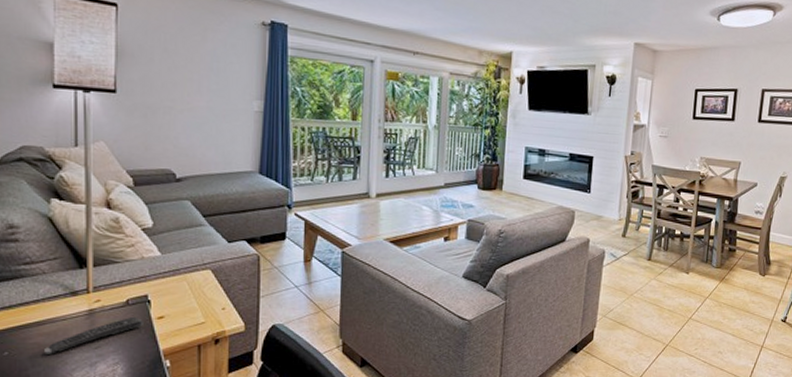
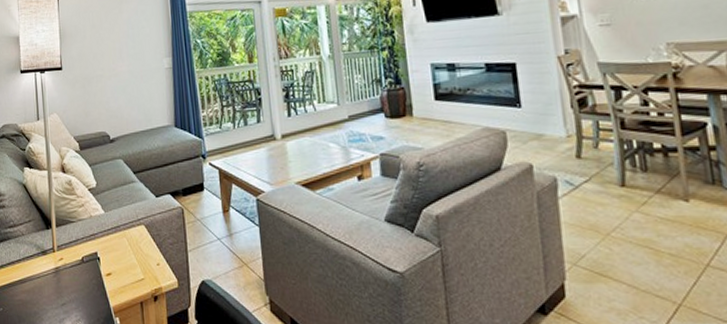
remote control: present [45,316,143,354] -> none [27,273,96,311]

